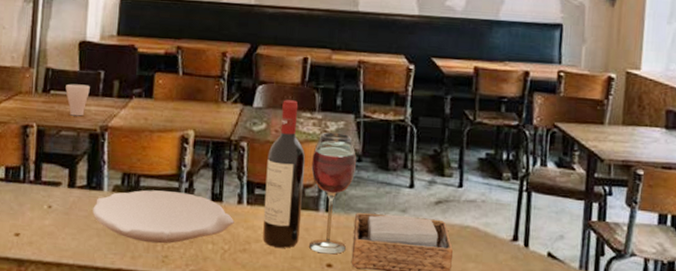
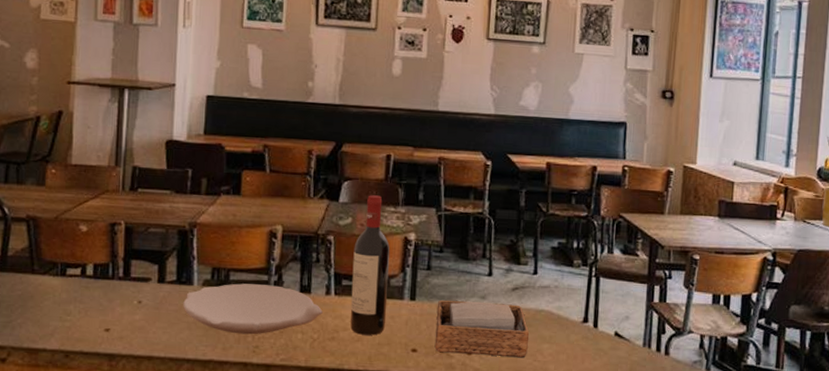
cup: present [65,84,90,117] -> none [153,182,178,214]
wineglass: present [309,132,357,255] -> none [395,225,439,340]

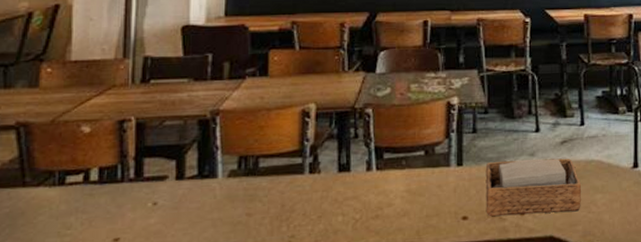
bowl: present [183,283,323,335] -> none [206,167,364,225]
wine bottle: present [350,195,391,335] -> none [394,62,433,209]

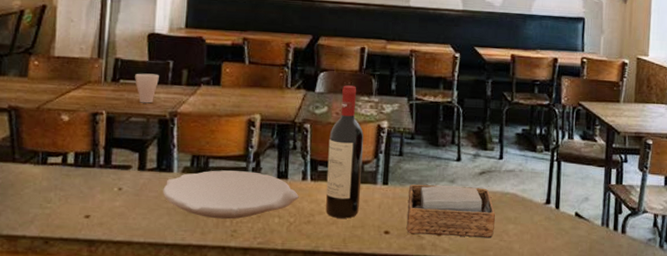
cup: none [168,70,197,104] -> present [135,73,159,104]
bowl: none [206,167,364,225] -> present [163,170,299,219]
wine bottle: none [394,62,433,209] -> present [325,85,364,219]

